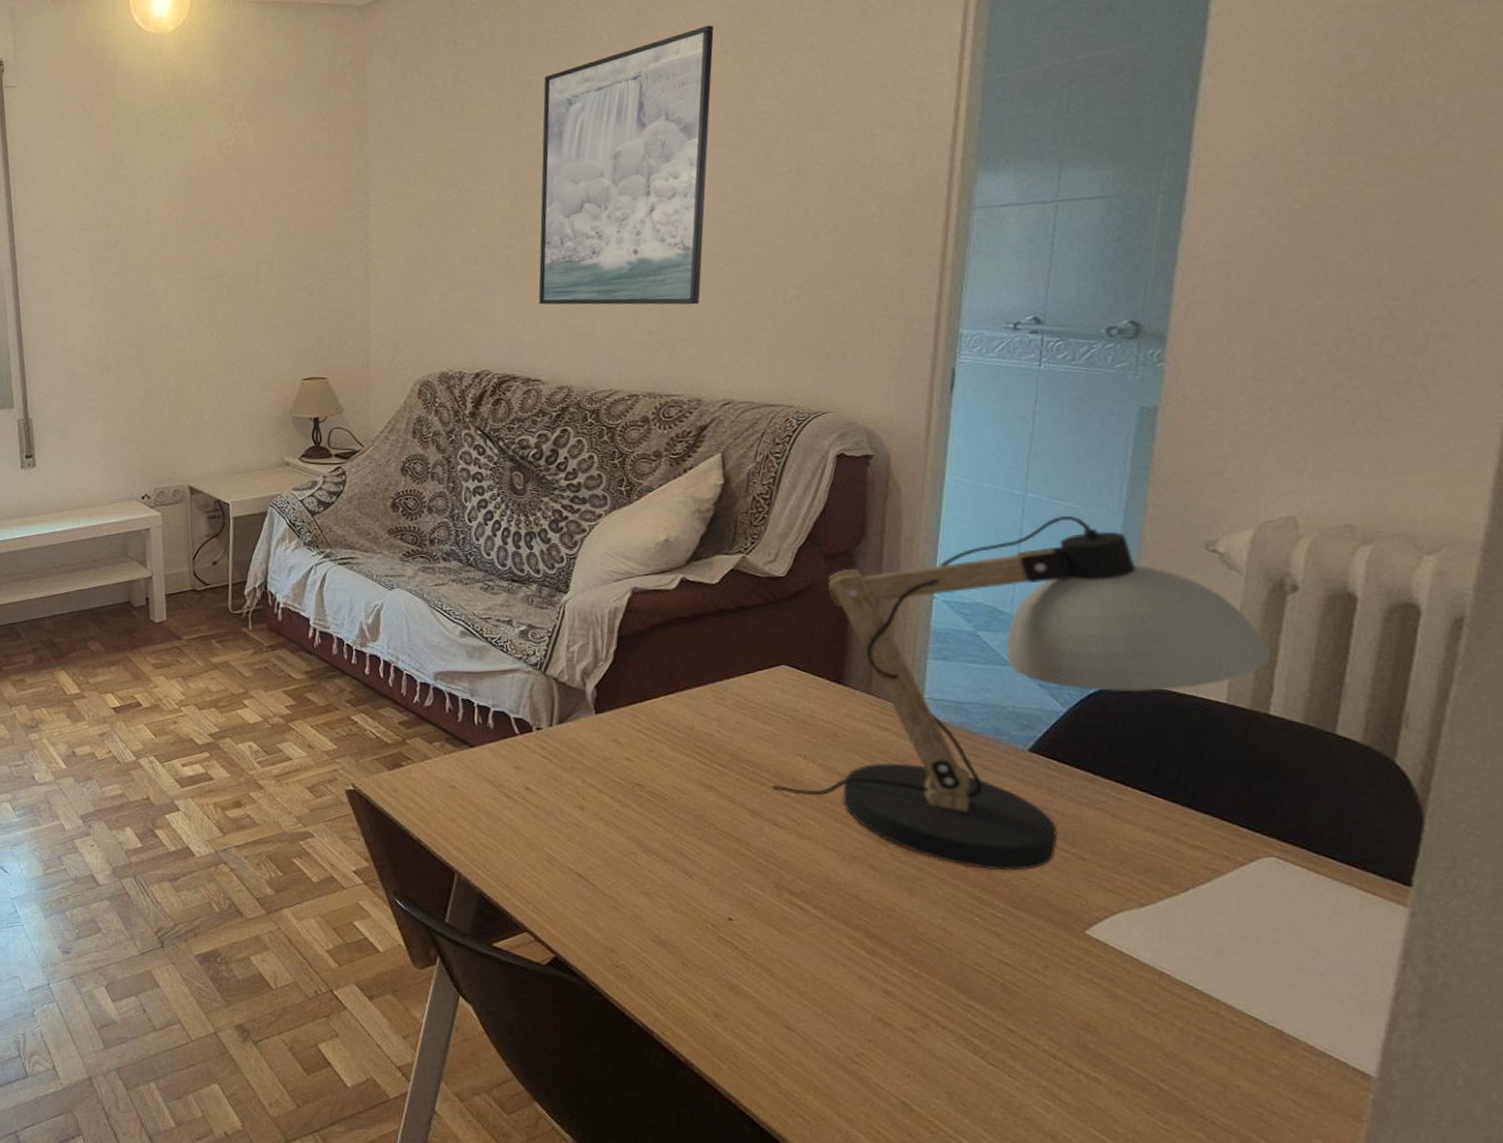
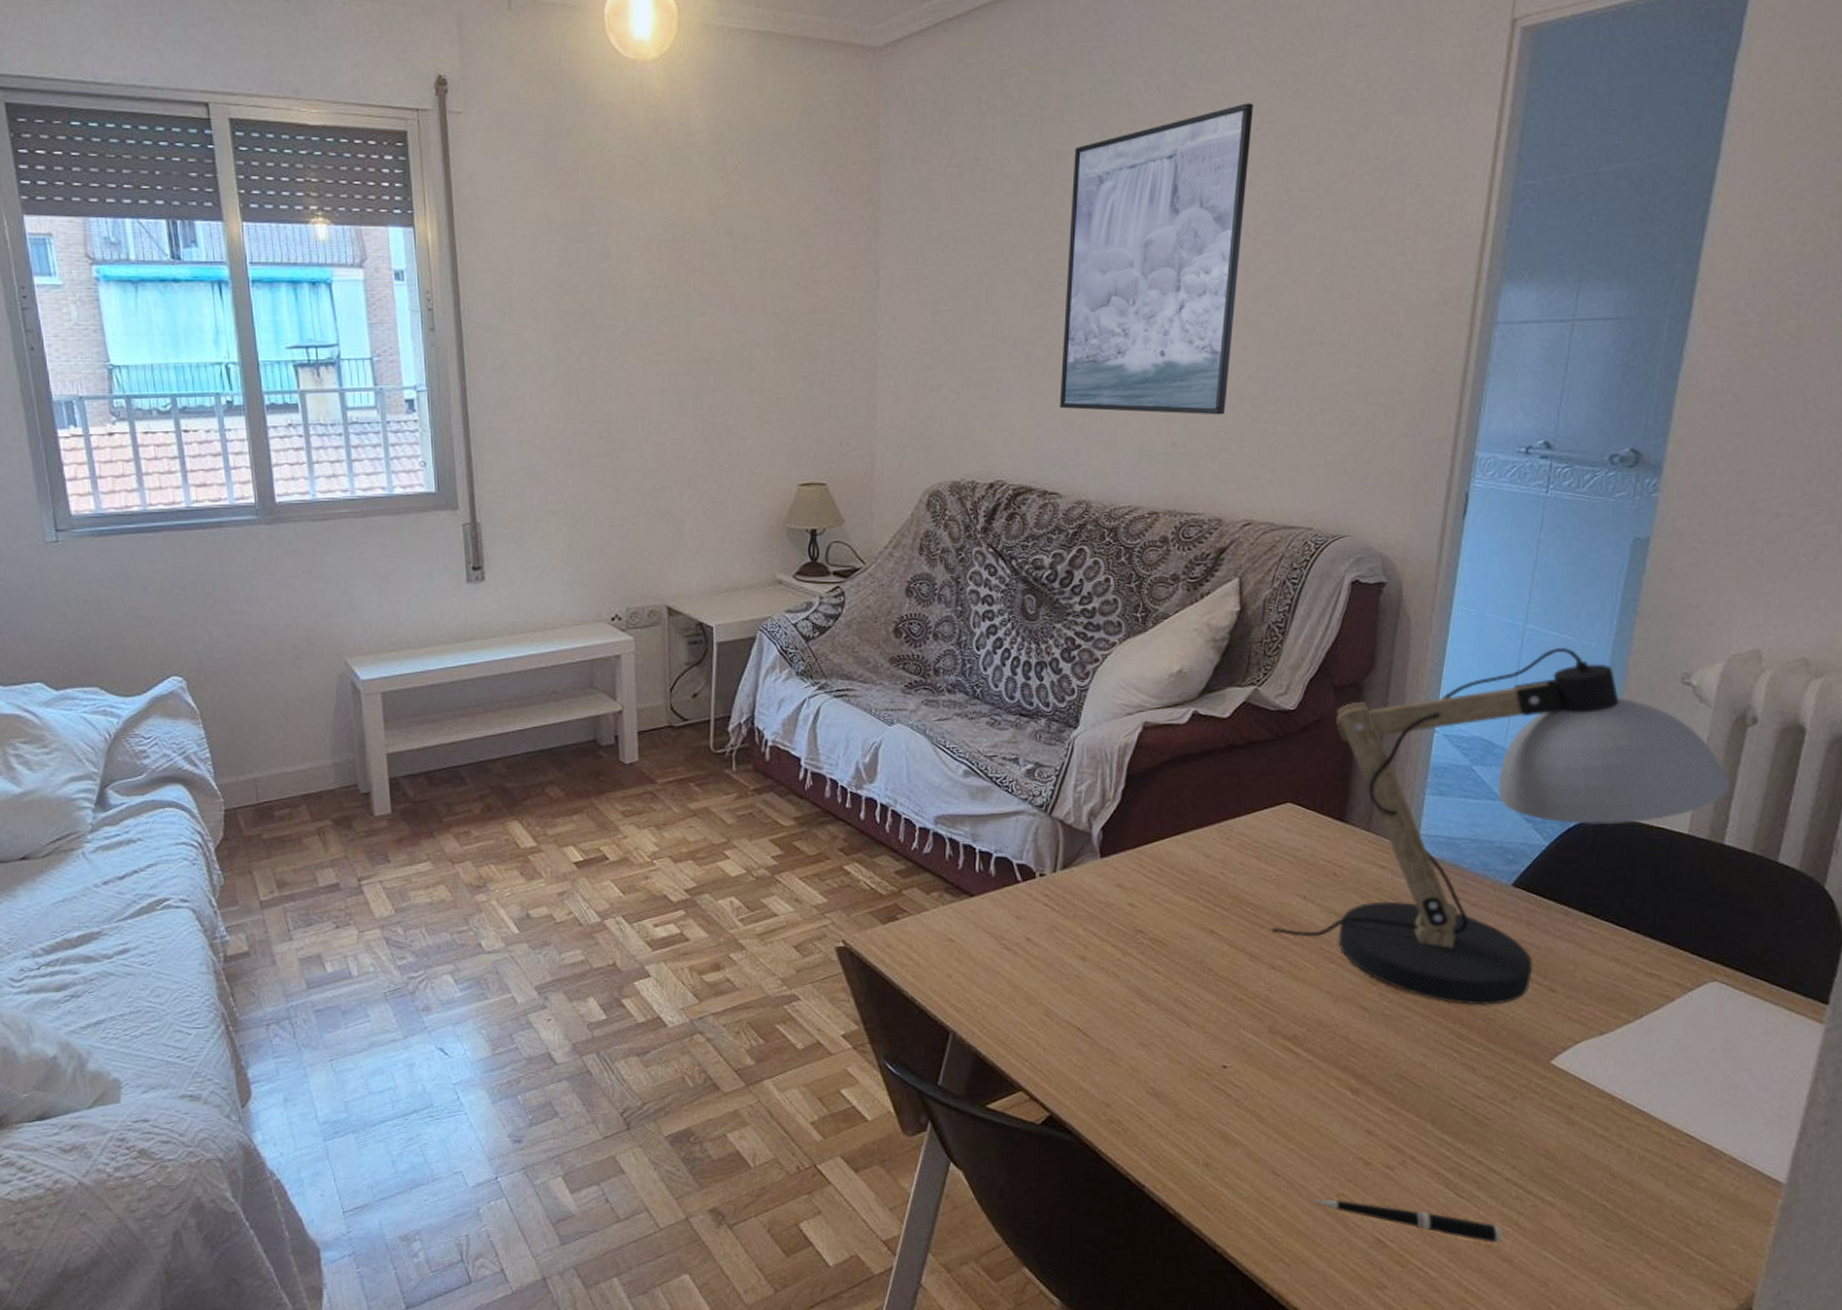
pen: none [830,1057,1044,1117] -> present [1312,1199,1503,1244]

